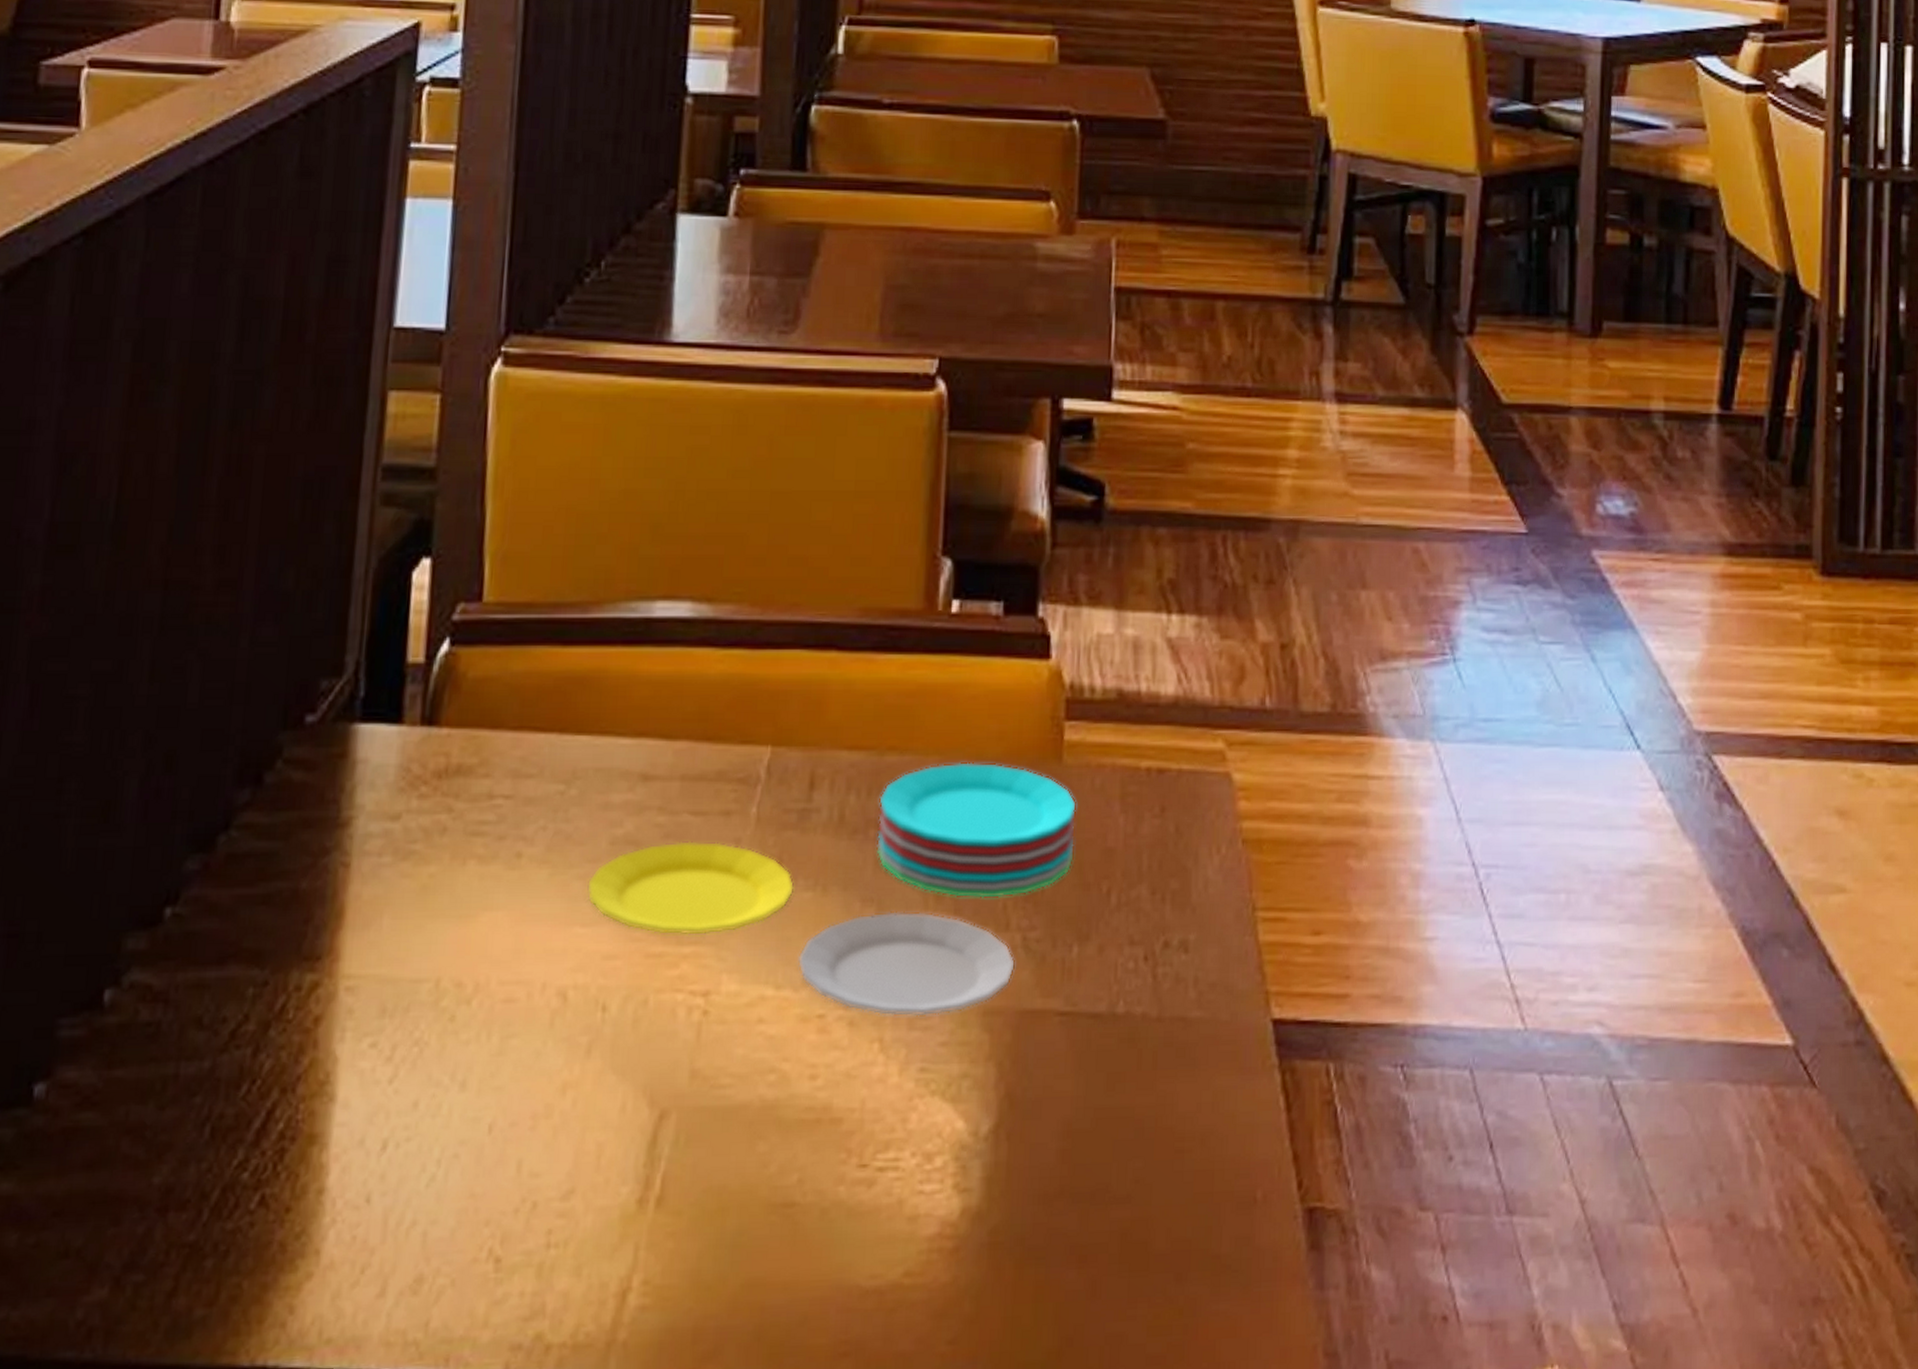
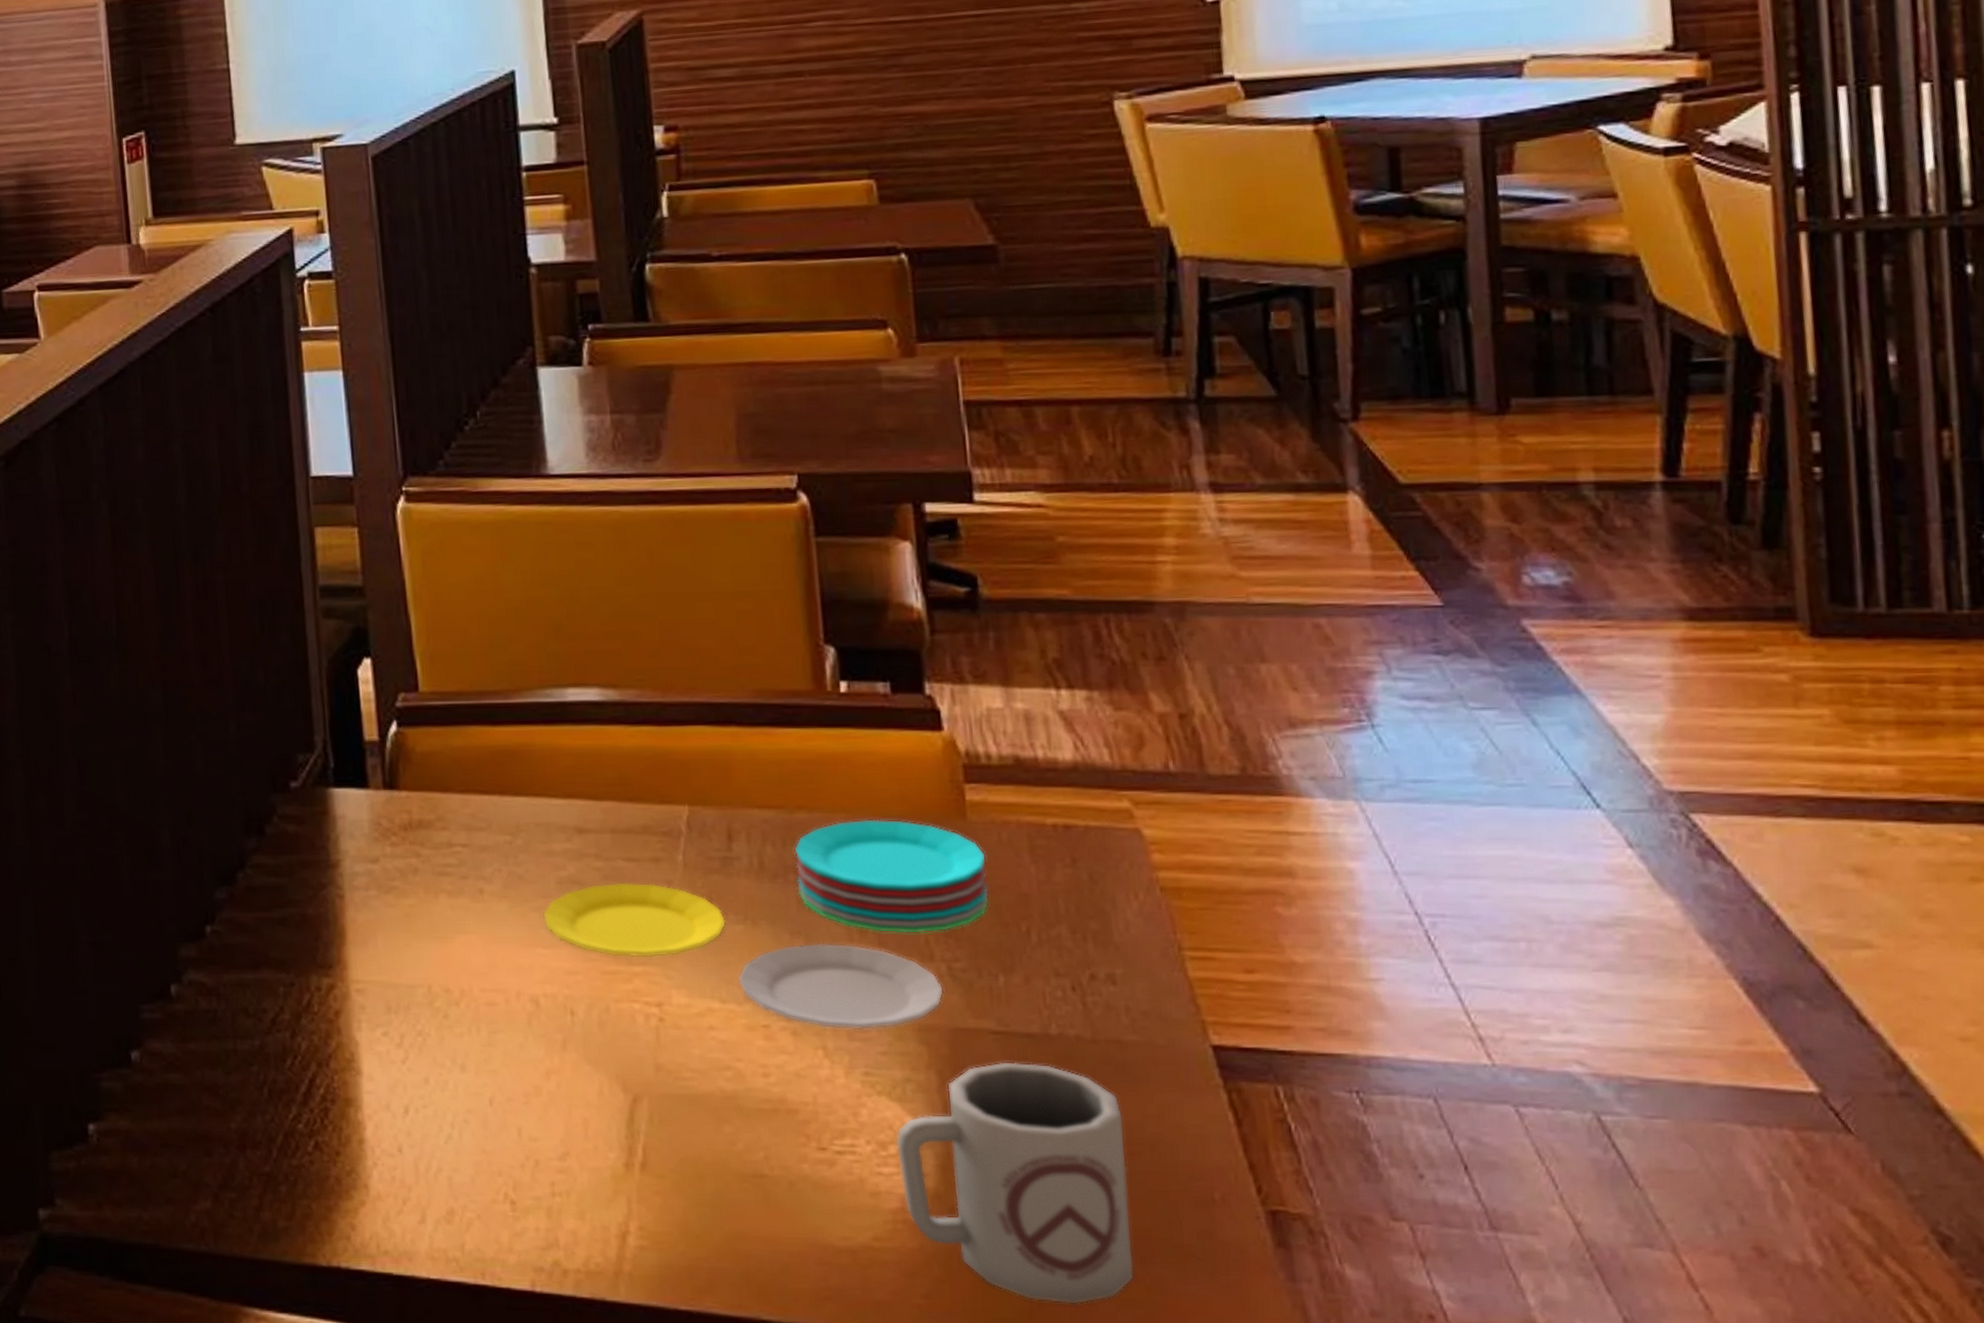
cup: none [942,1047,1179,1338] -> present [895,1061,1135,1305]

